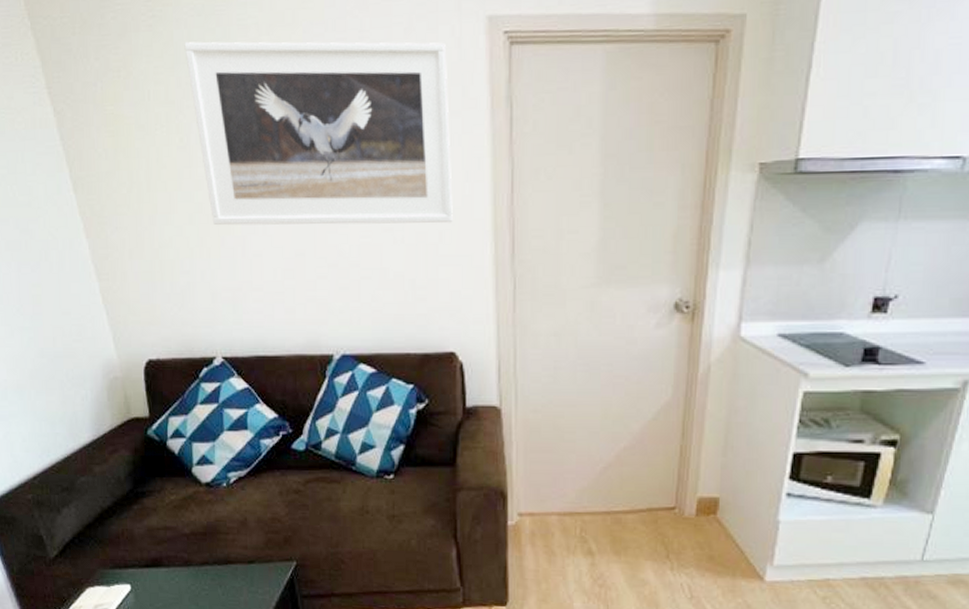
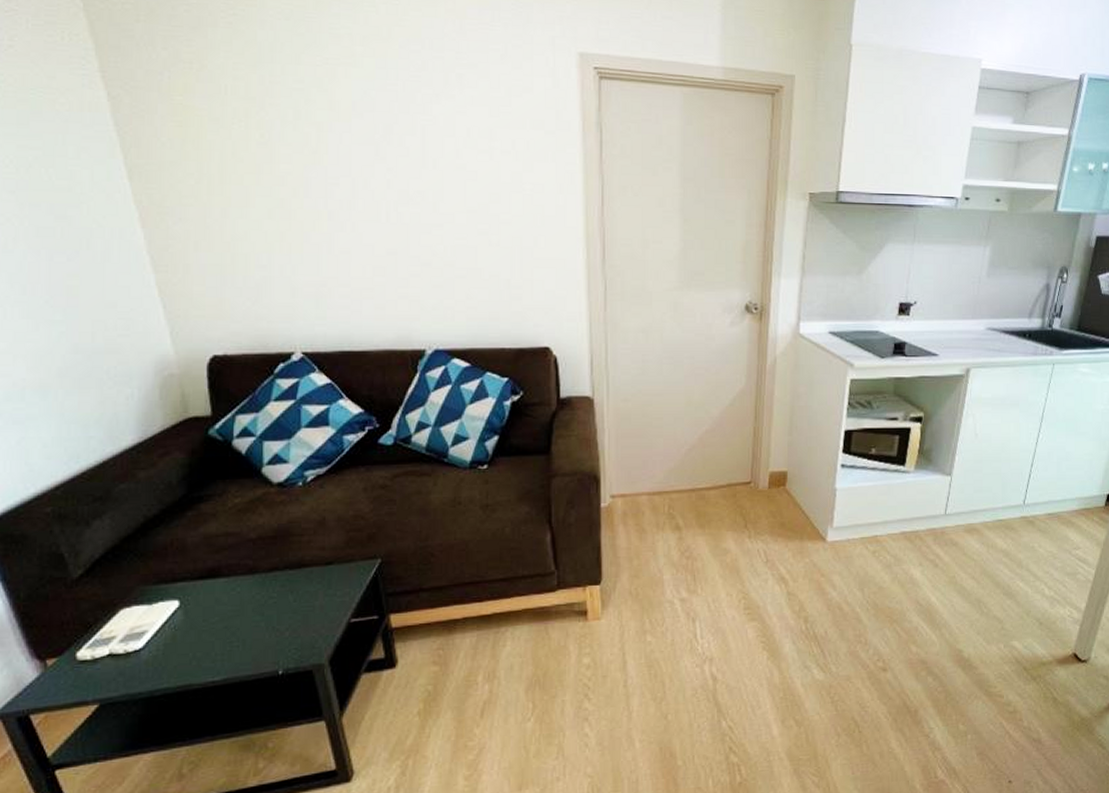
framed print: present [184,41,453,226] -> none [269,43,547,230]

